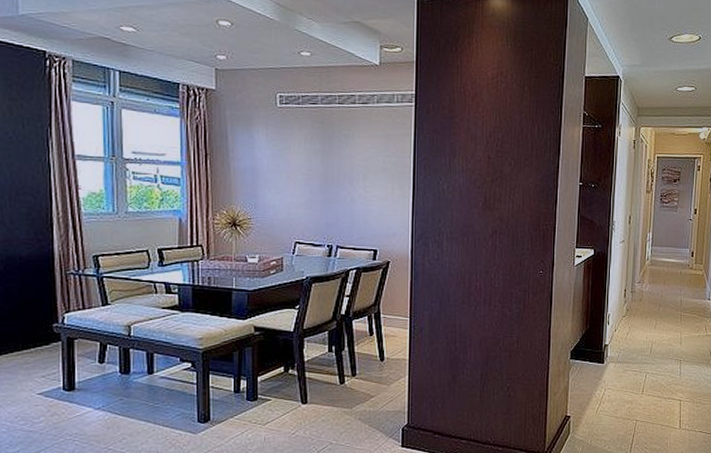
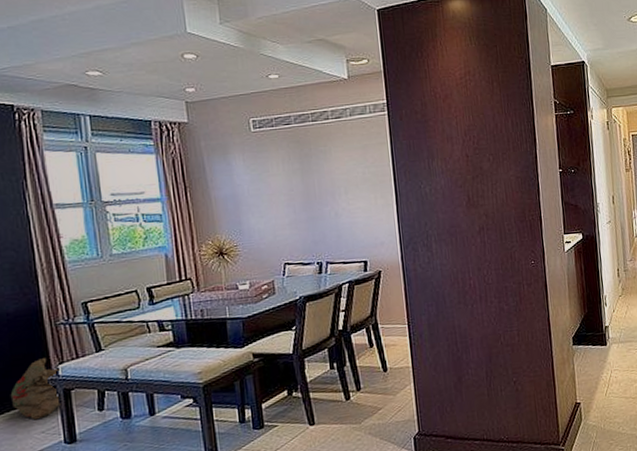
bag: none [15,305,67,364] -> present [10,358,61,421]

